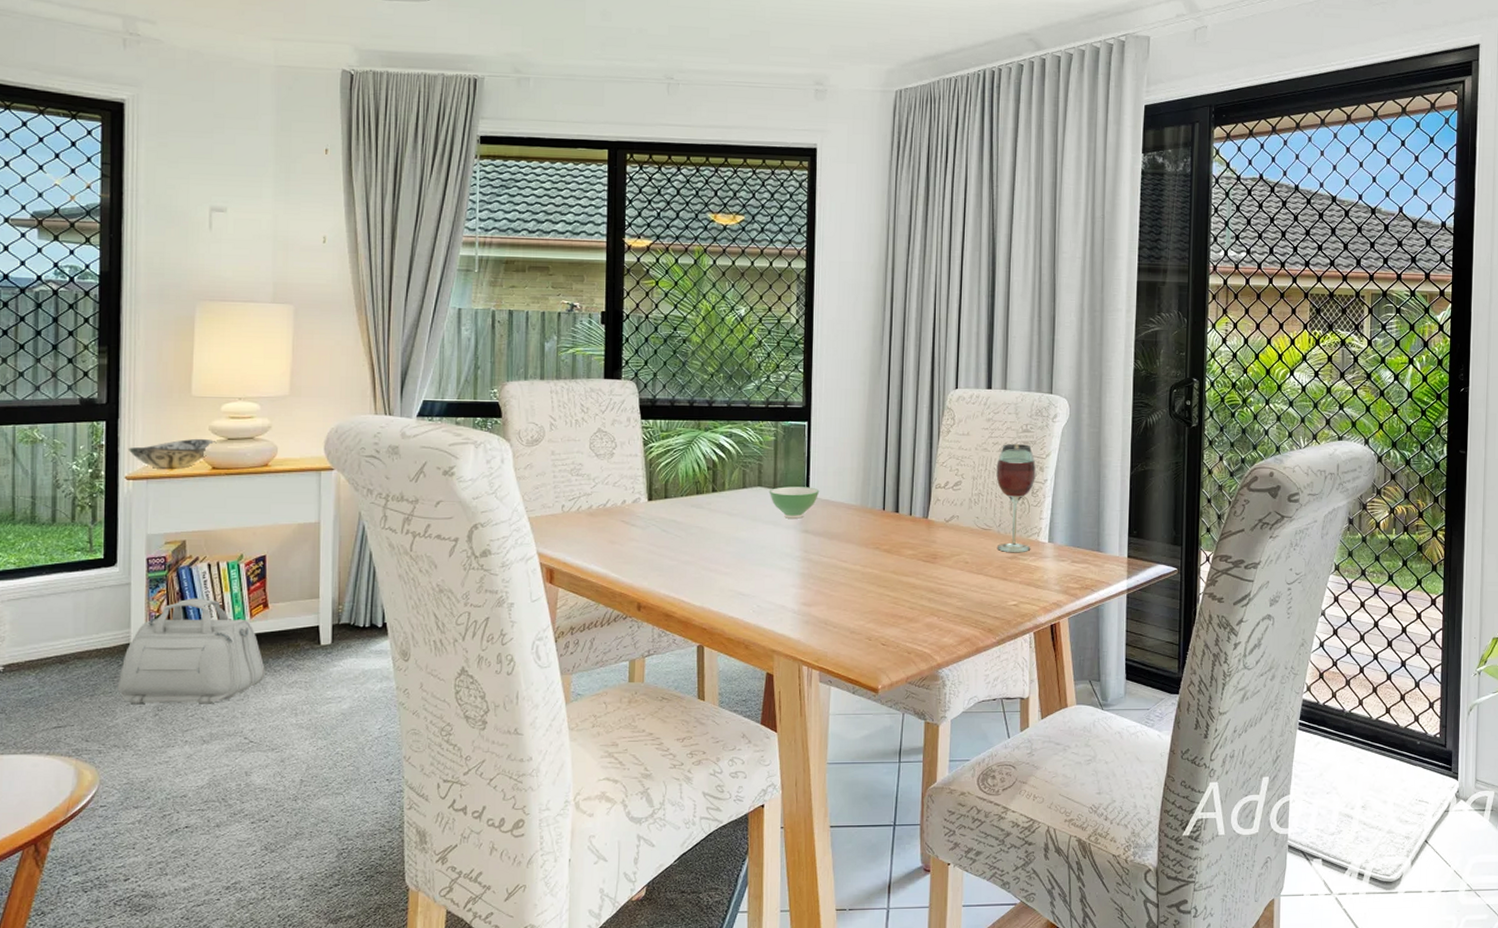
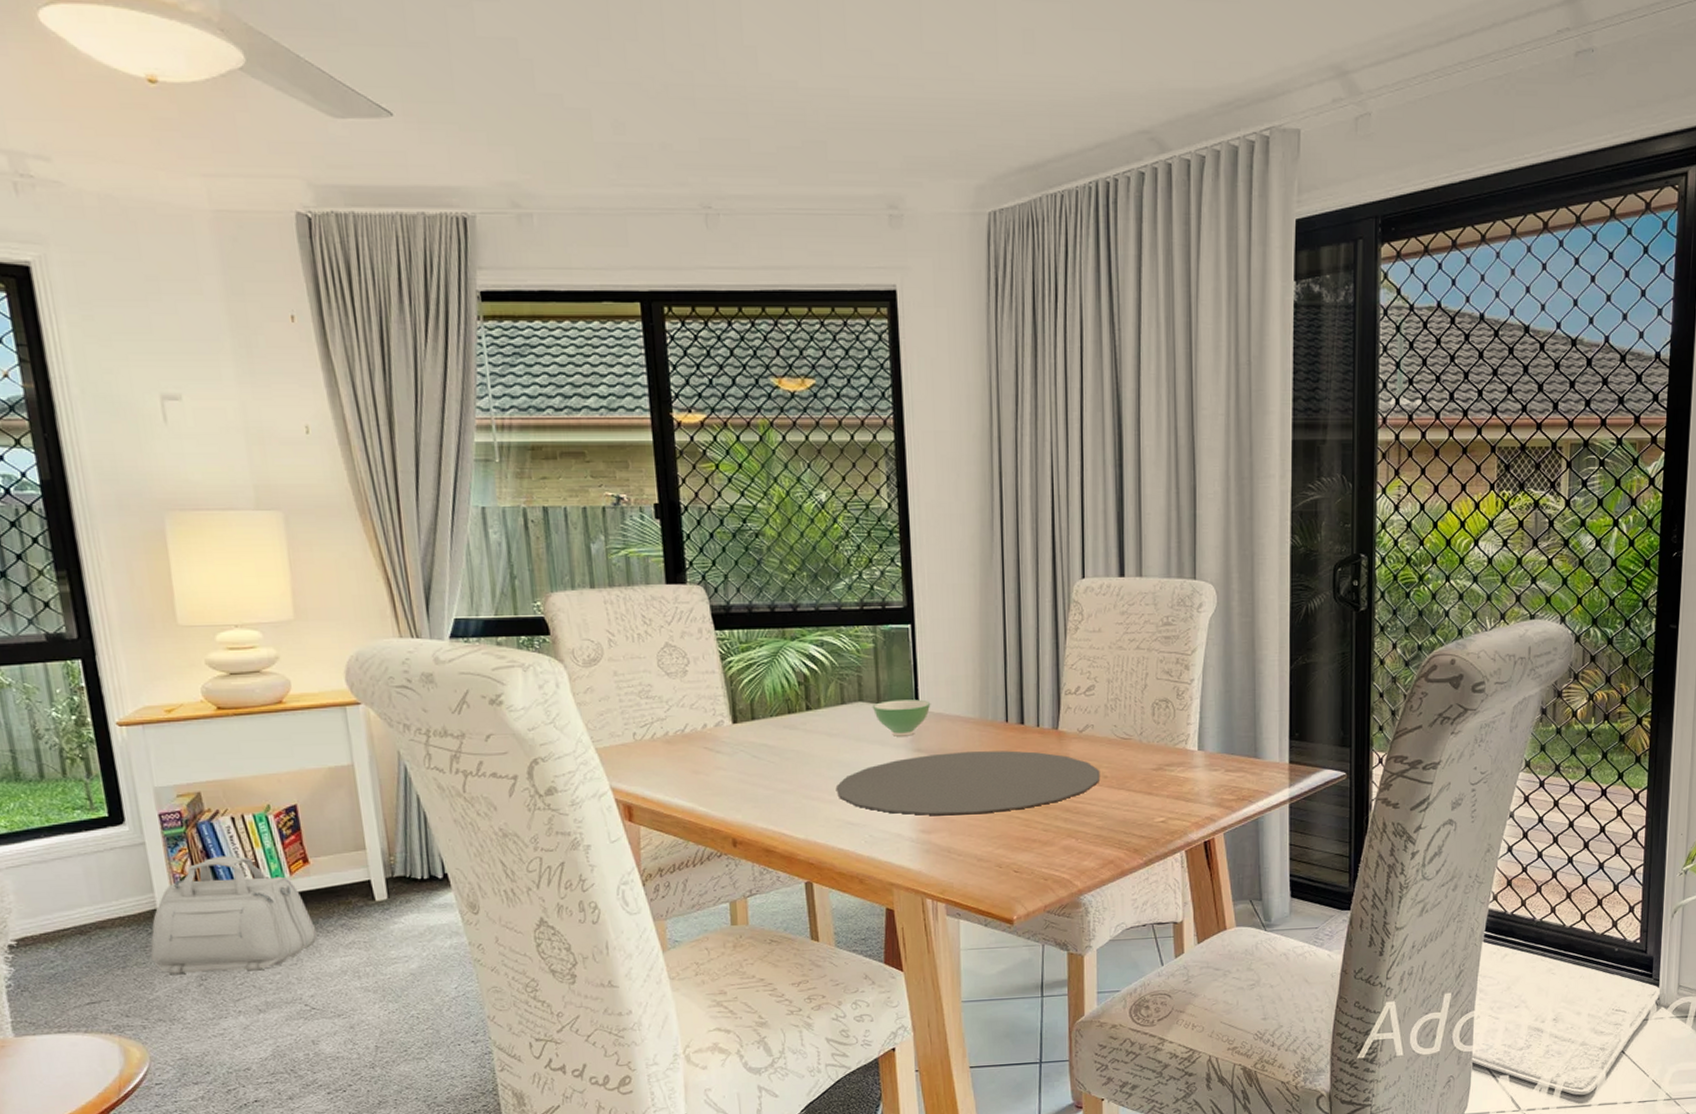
decorative bowl: present [127,438,217,469] -> none [113,674,217,712]
placemat: none [731,535,962,591] -> present [835,750,1100,815]
wineglass: present [996,444,1036,553] -> none [1134,639,1180,764]

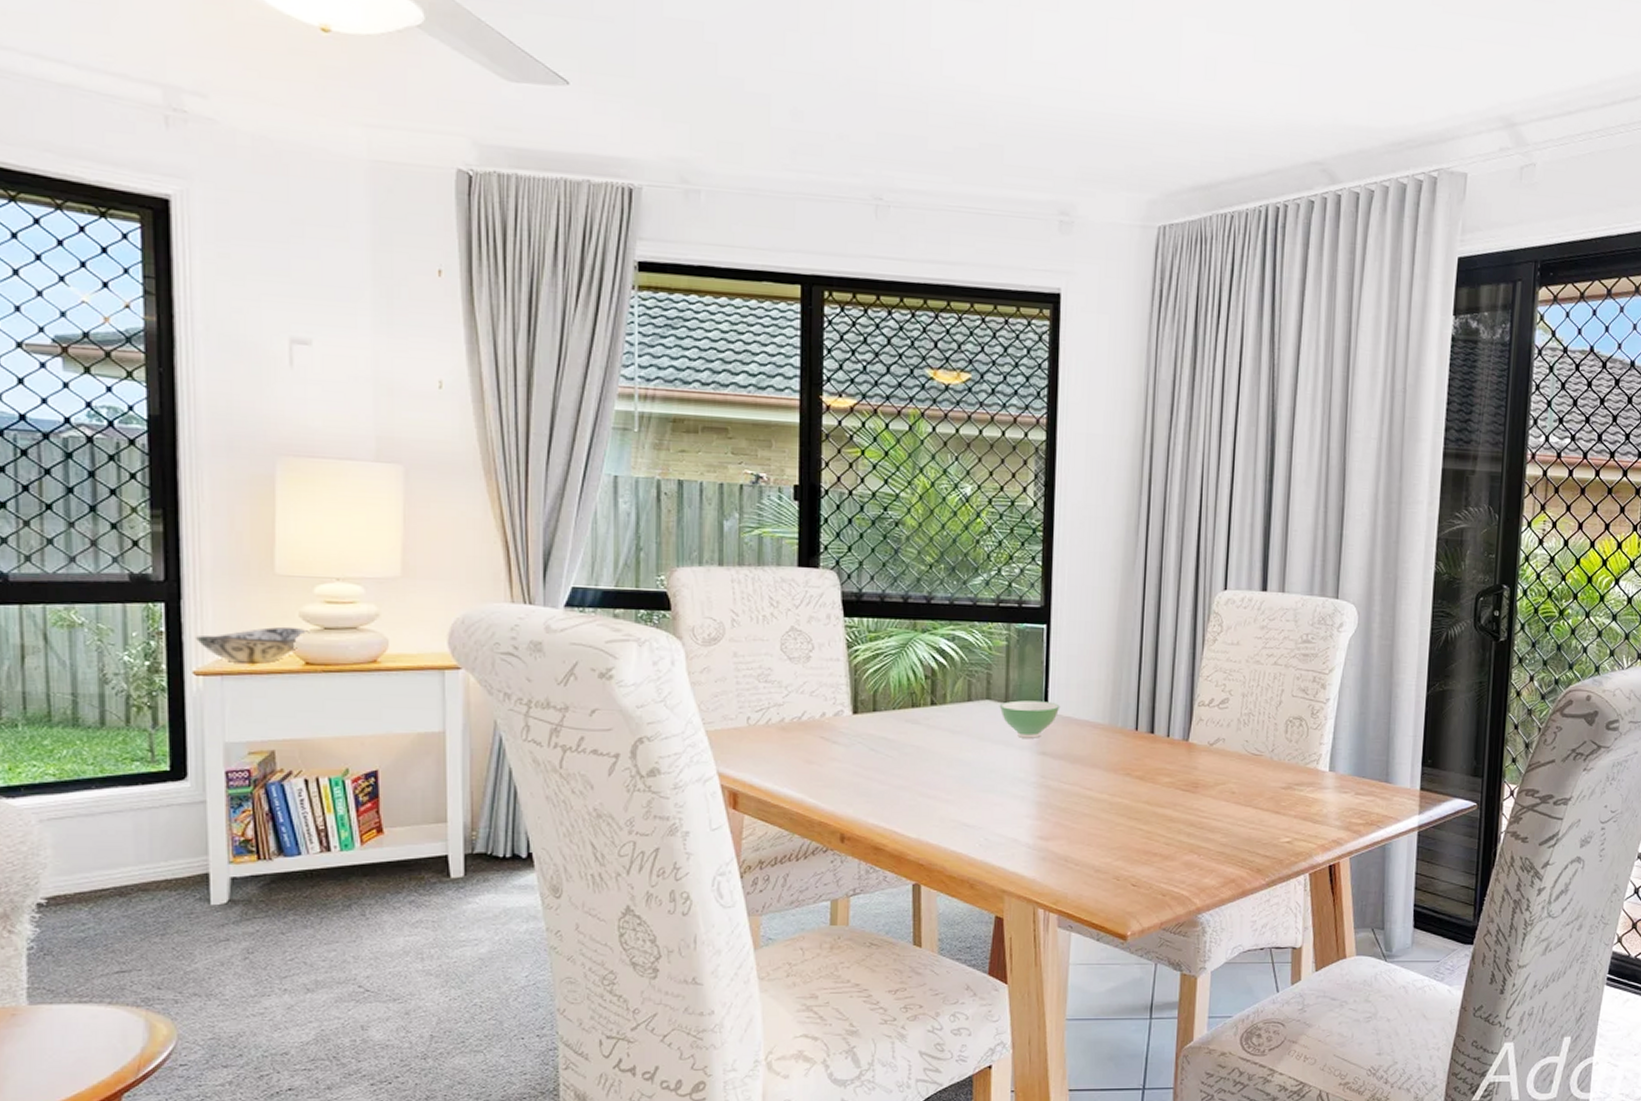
decorative bowl: none [113,674,217,712] -> present [194,626,310,664]
handbag: present [150,855,317,974] -> none [195,820,382,946]
placemat: present [835,750,1100,815] -> none [954,758,1228,823]

